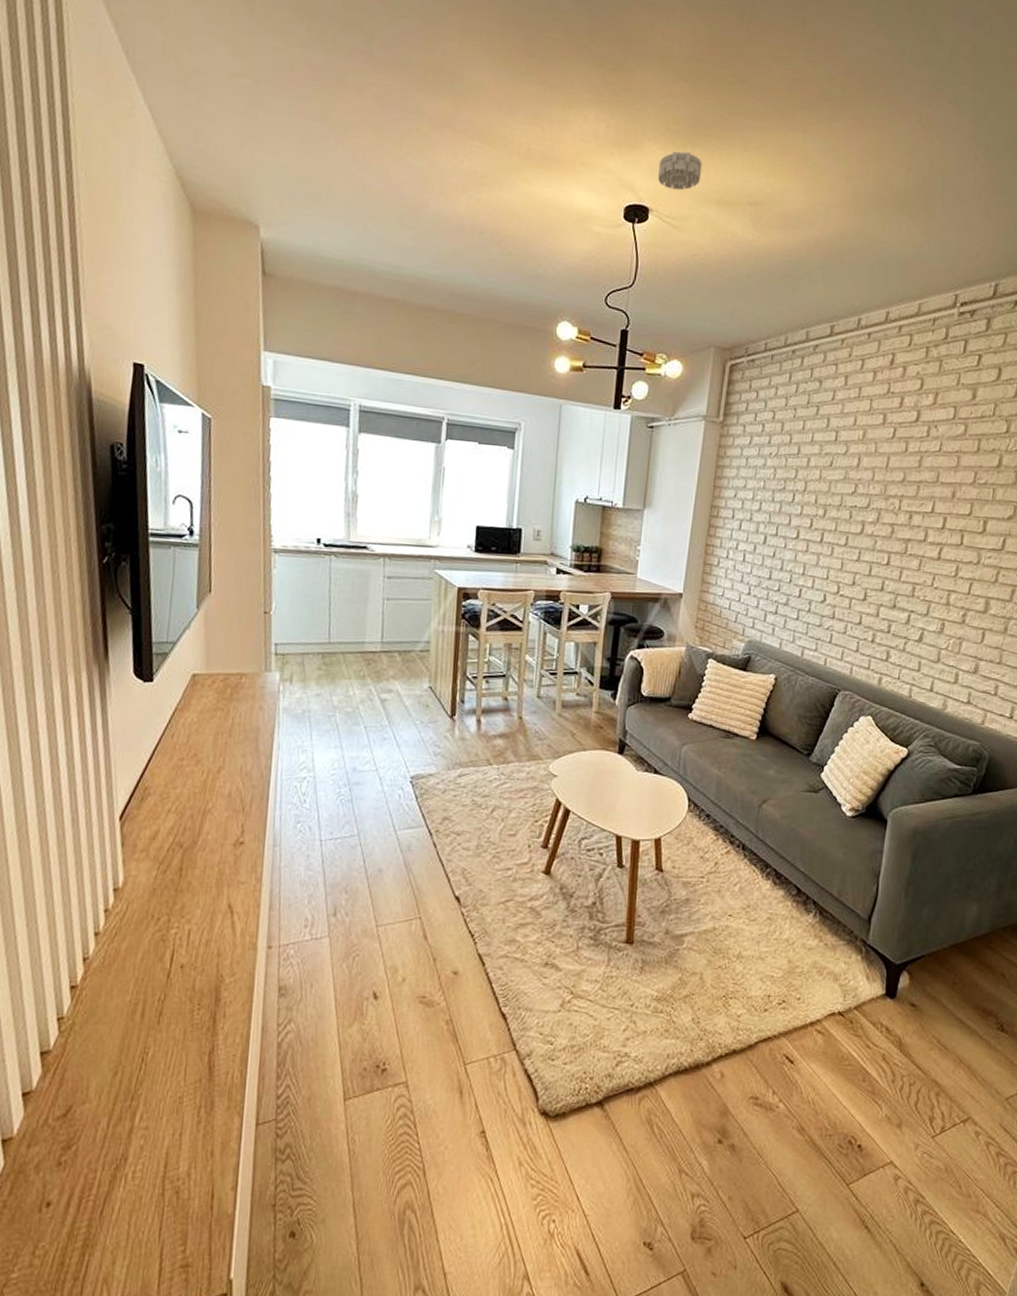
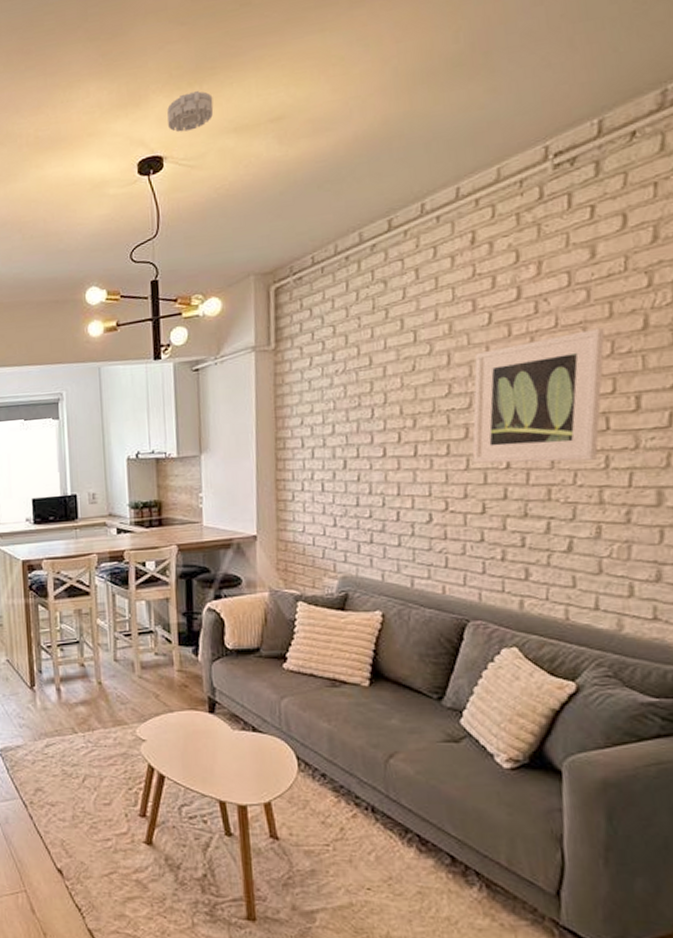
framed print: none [863,458,972,568] -> present [472,327,605,464]

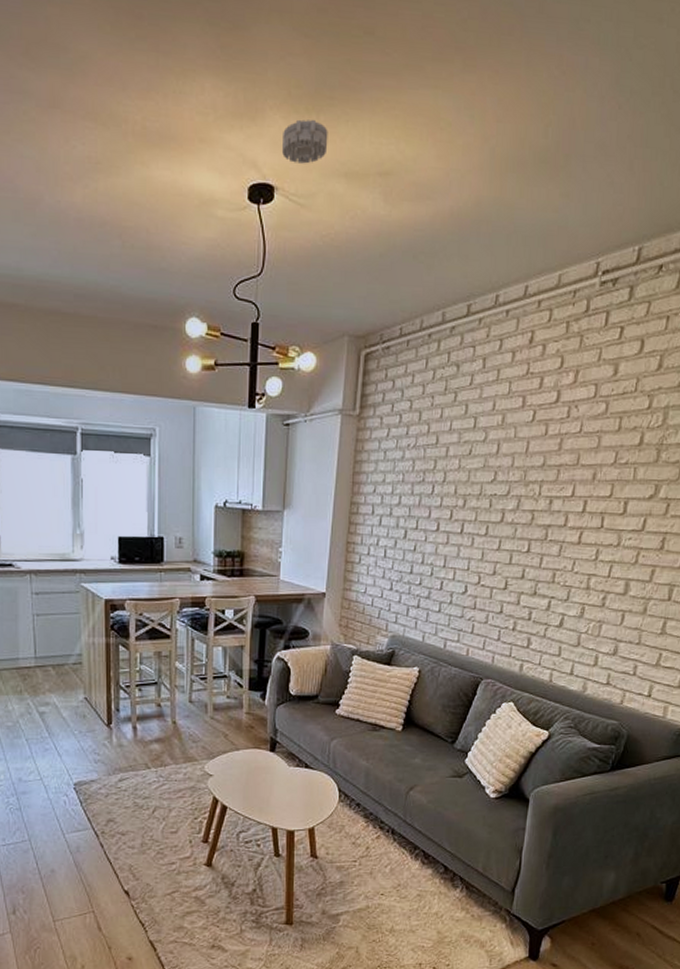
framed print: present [472,327,605,464] -> none [504,438,613,552]

